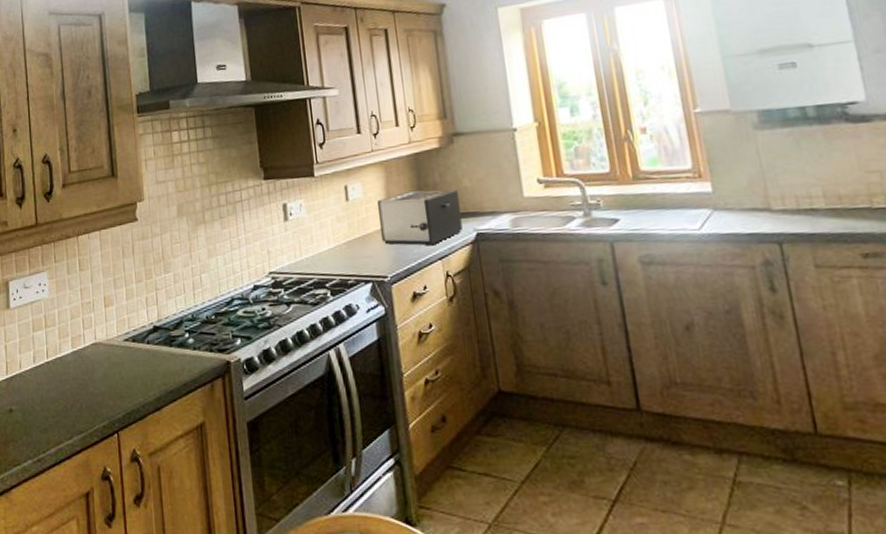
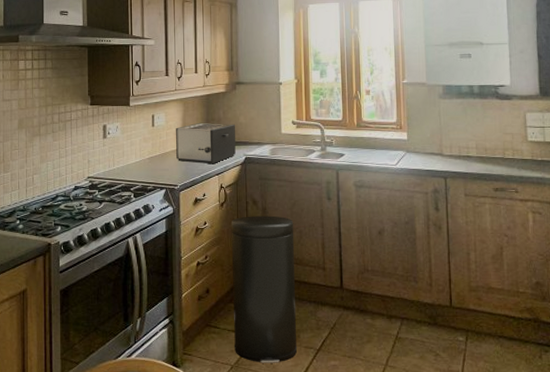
pedal bin: none [465,311,583,521] -> present [231,215,298,363]

